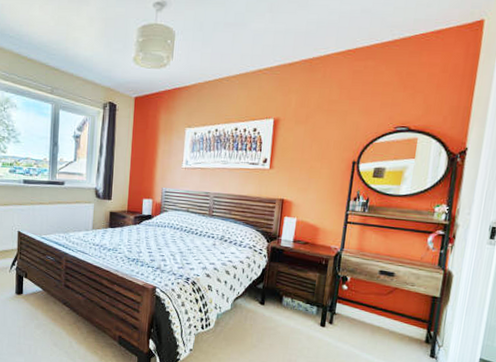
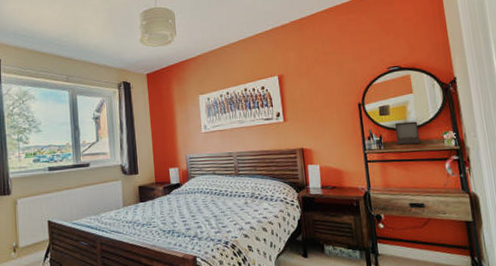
jewelry box: none [382,187,411,212] -> present [395,121,420,145]

